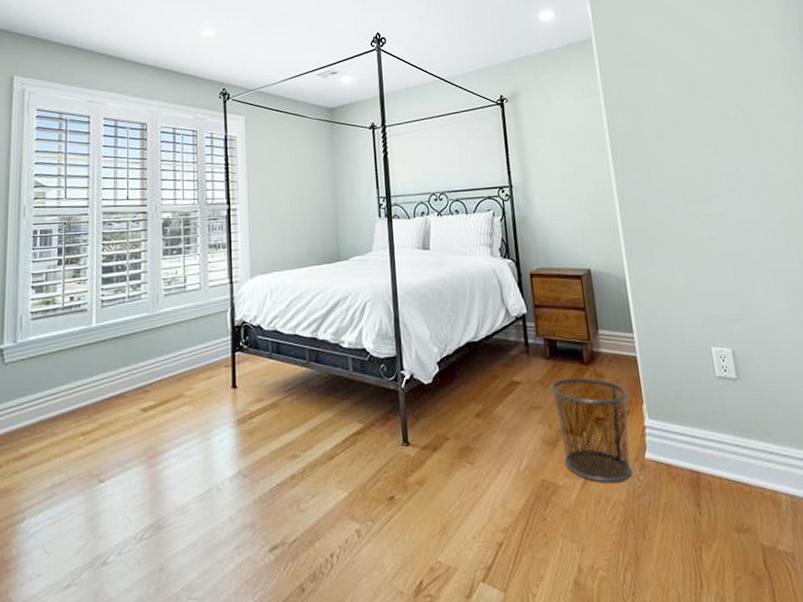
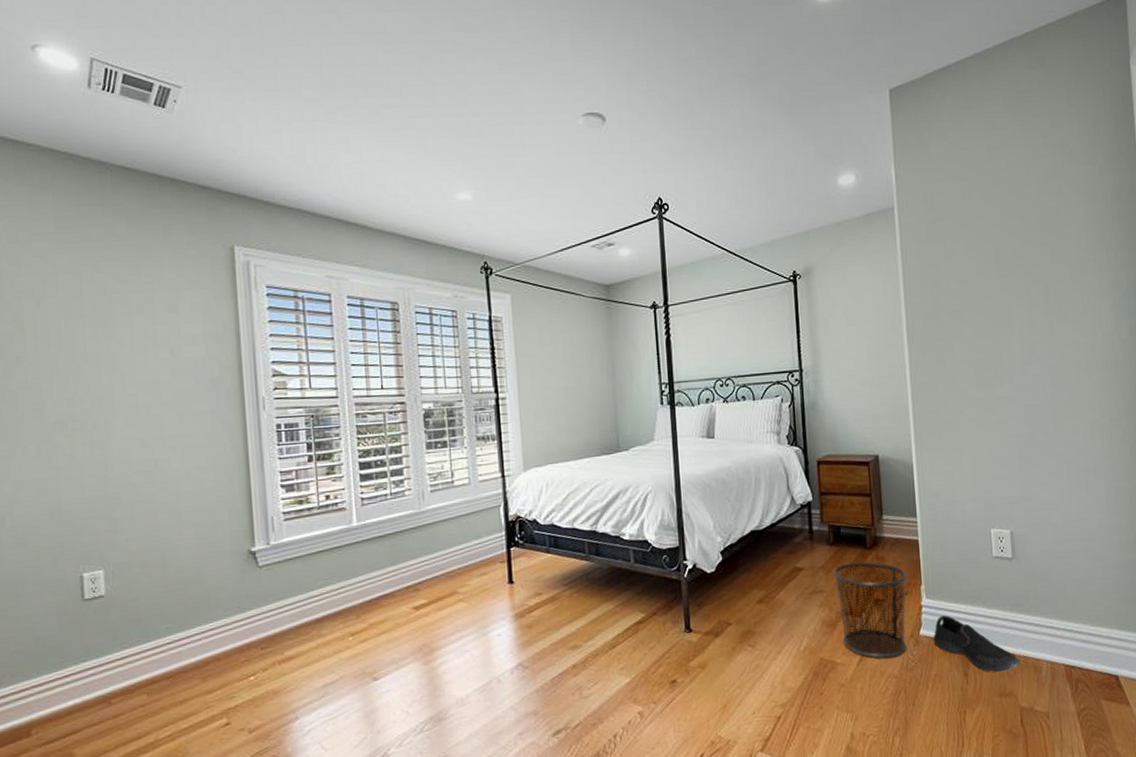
shoe: none [659,438,756,505] -> present [933,615,1020,673]

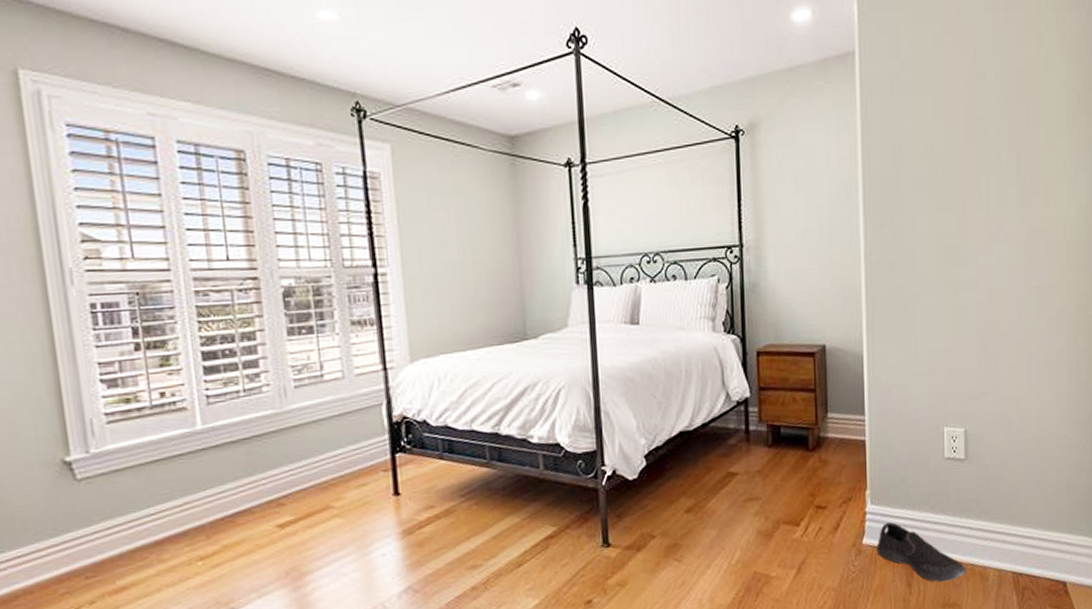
waste bin: present [833,562,908,659] -> none [770,465,852,571]

